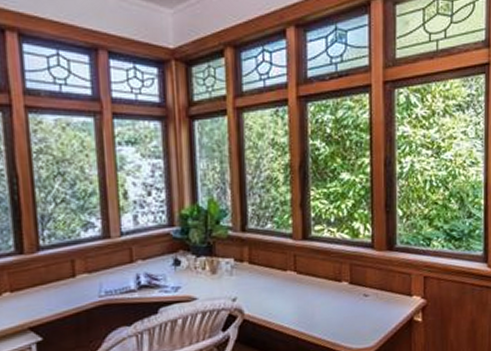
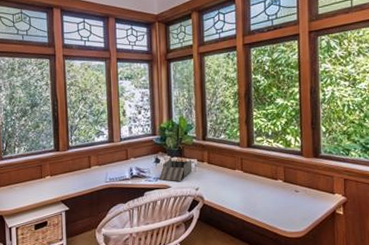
desk organizer: none [179,259,226,292] -> present [158,159,192,182]

